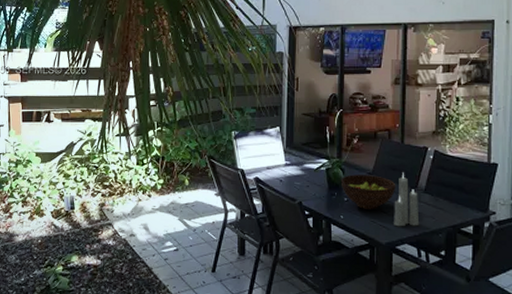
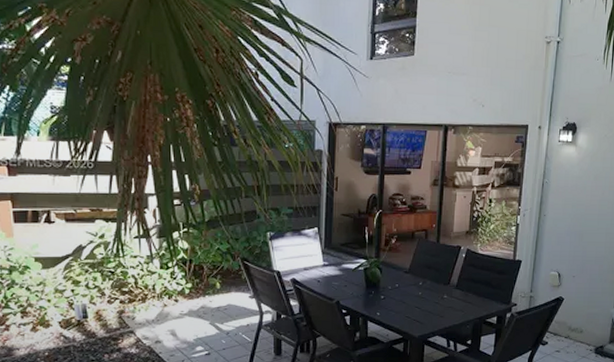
fruit bowl: present [340,174,396,209] -> none [378,273,431,306]
candle: present [394,172,420,227] -> none [427,270,450,321]

